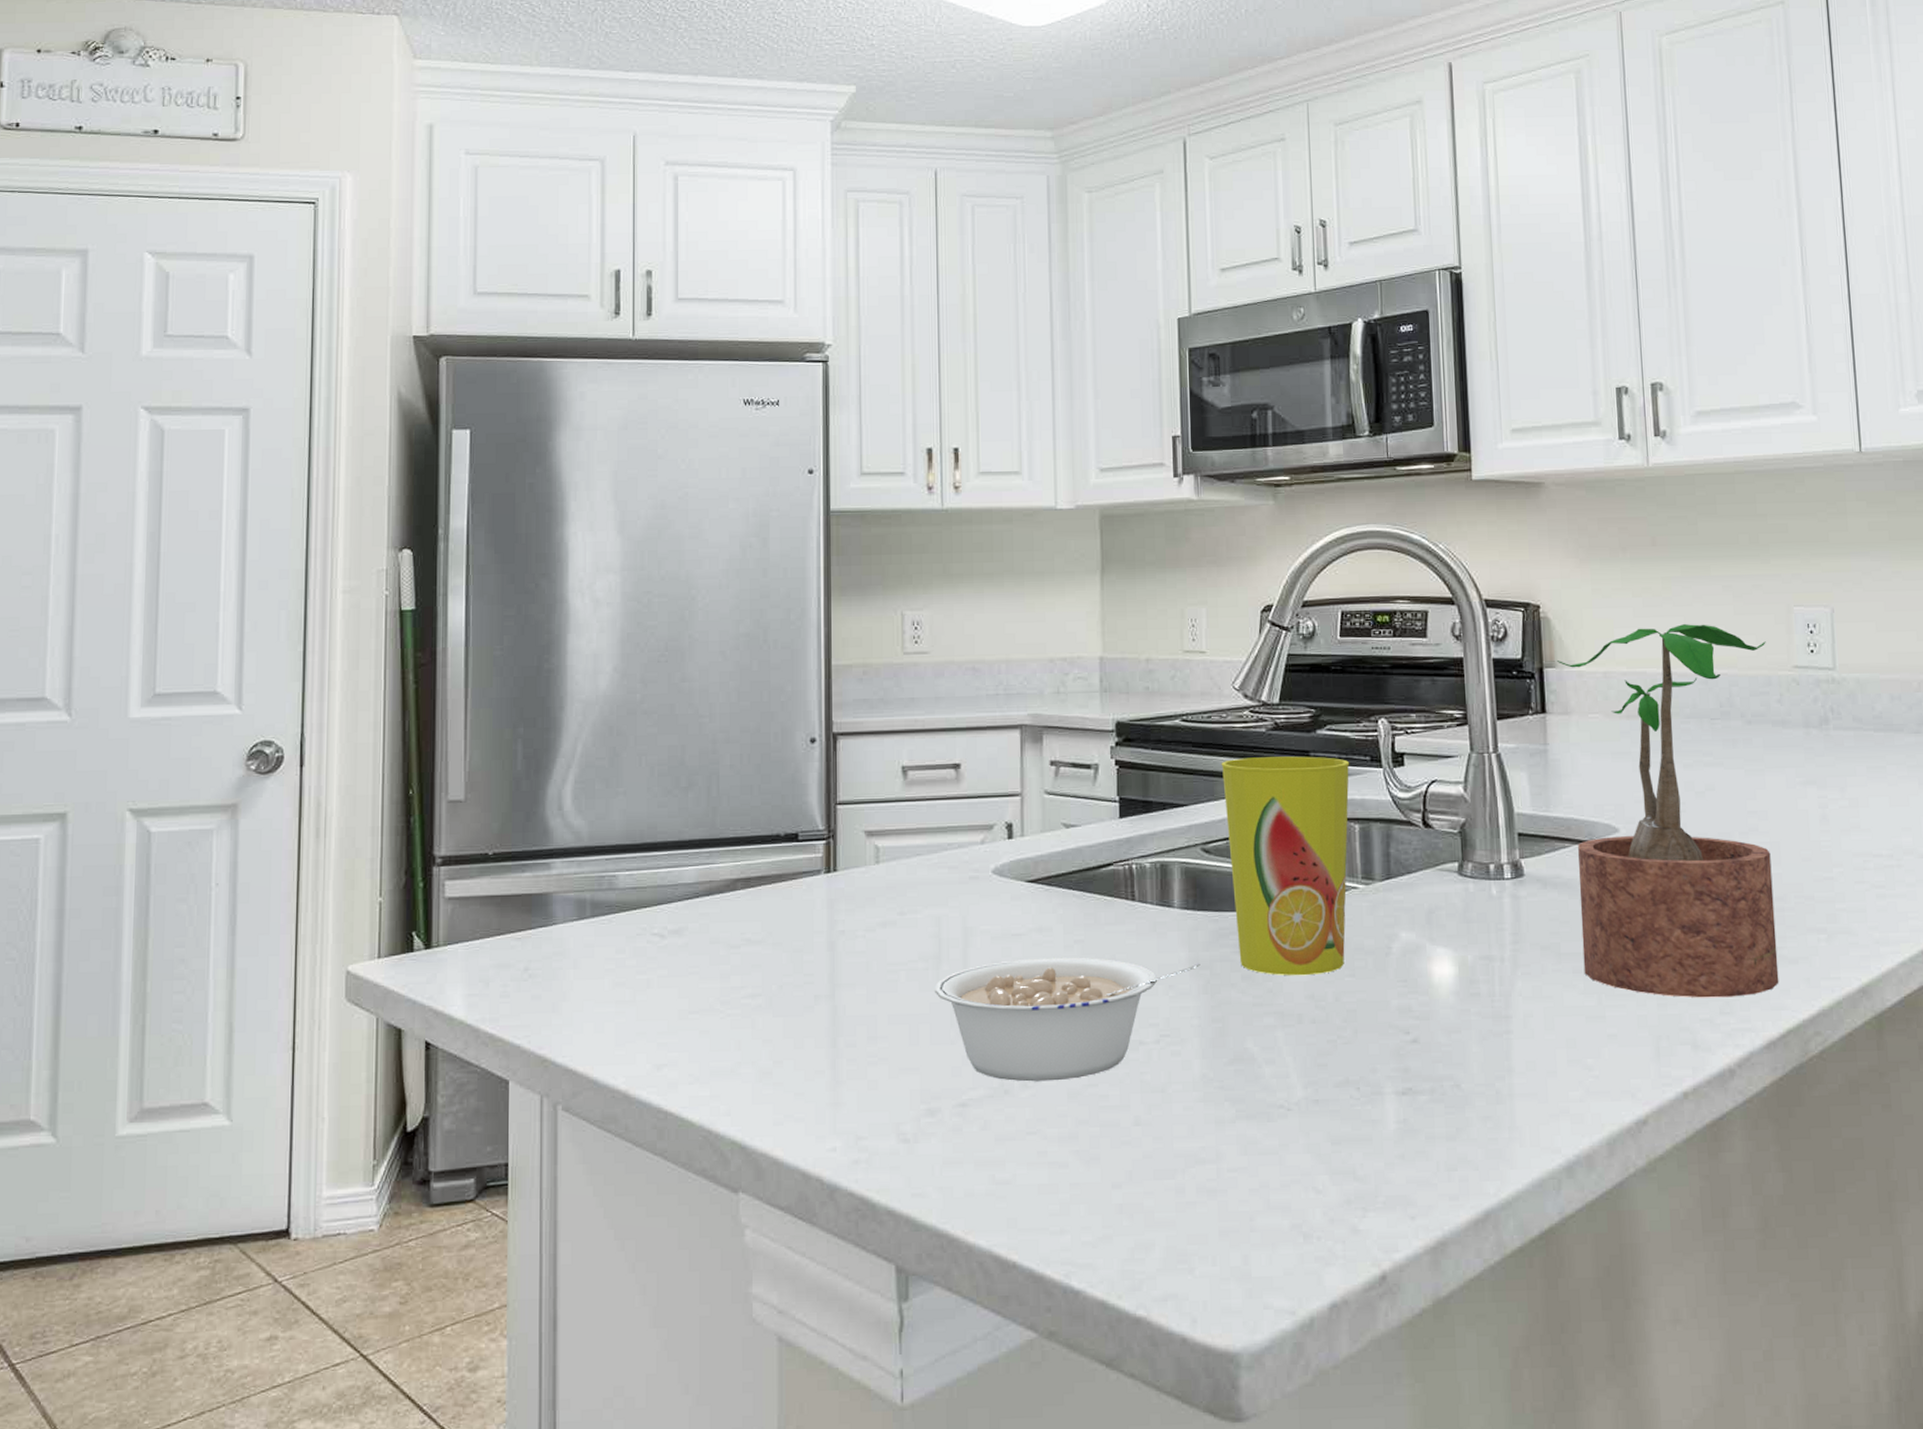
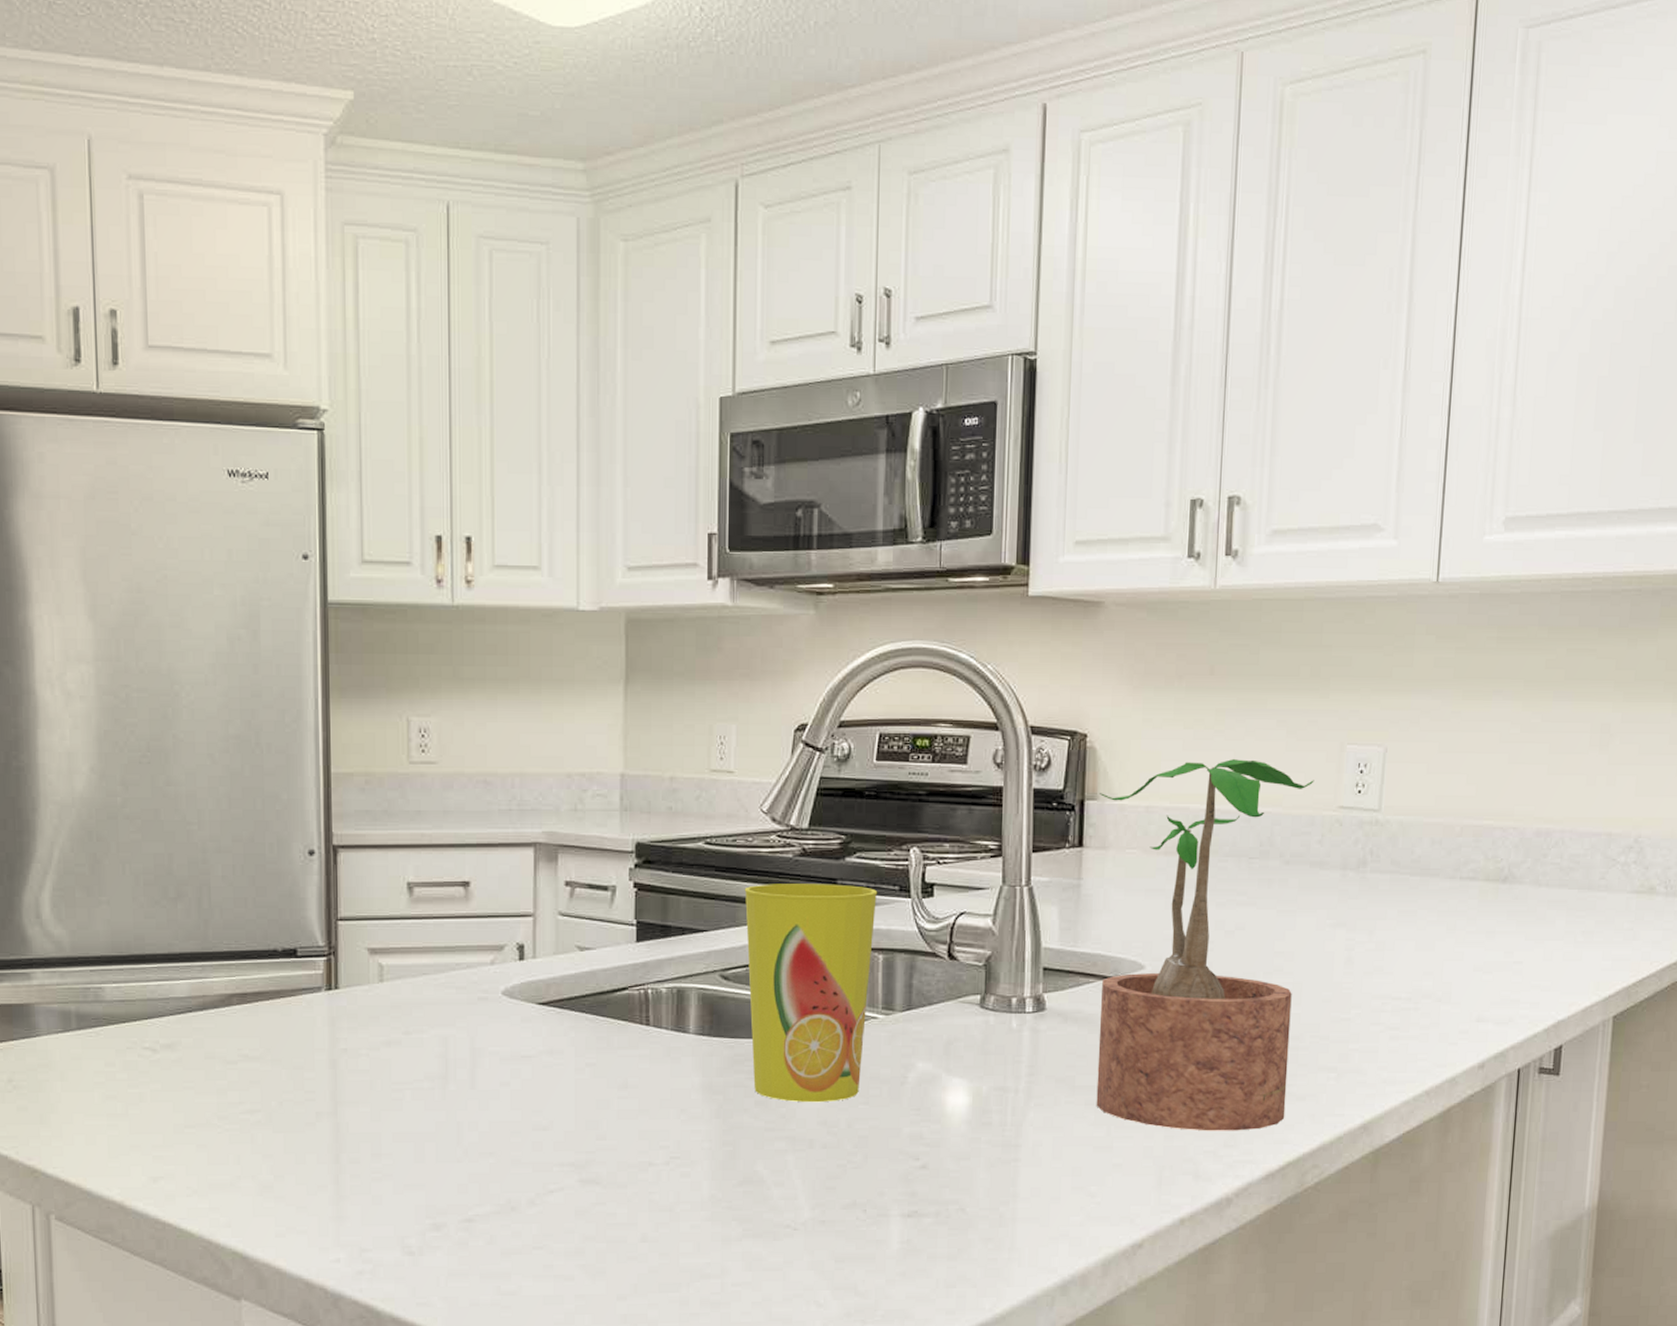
legume: present [934,957,1200,1082] -> none [440,1080,714,1200]

